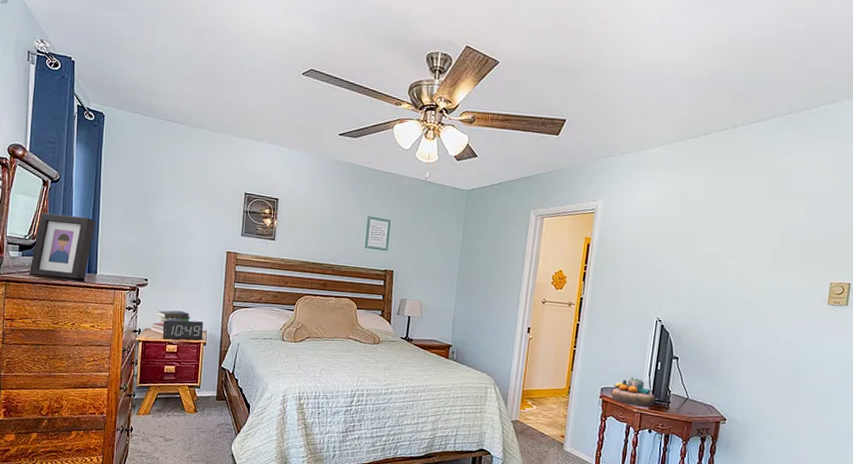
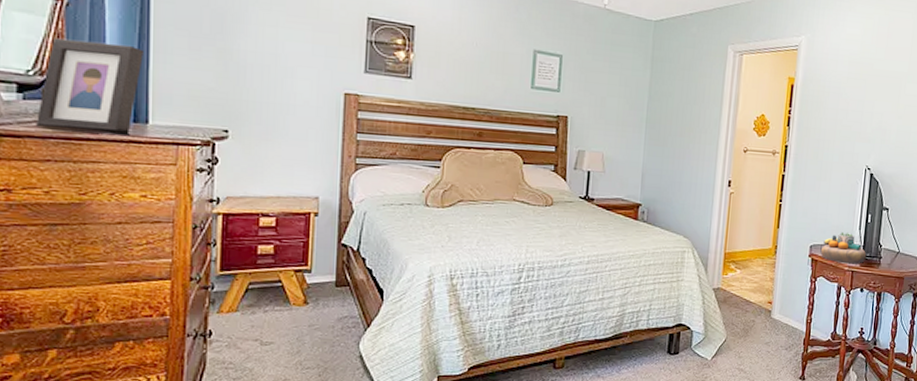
books: present [150,310,191,335] -> none [235,171,295,204]
alarm clock: present [162,319,203,341] -> none [253,183,313,211]

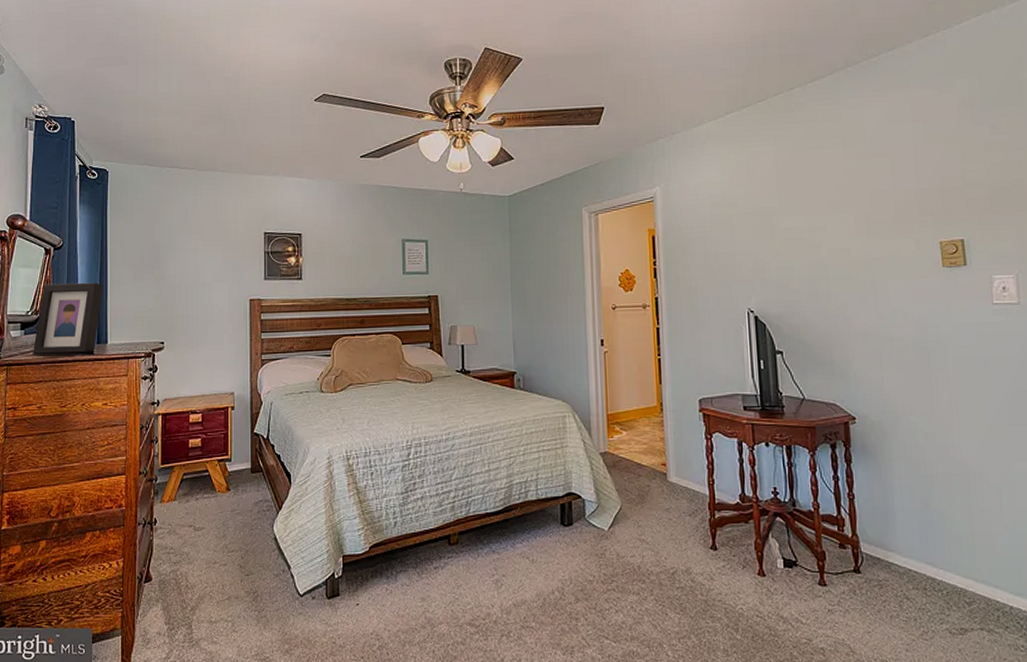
decorative bowl: present [821,231,867,264] -> none [712,381,766,416]

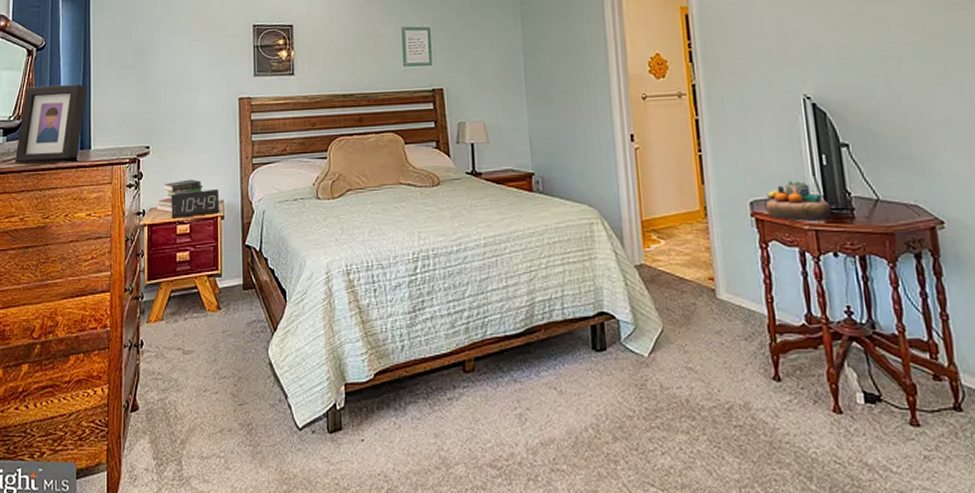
books: none [170,373,215,403] -> present [156,179,204,213]
alarm clock: none [184,382,230,409] -> present [171,189,219,219]
decorative bowl: none [712,381,766,416] -> present [766,180,832,221]

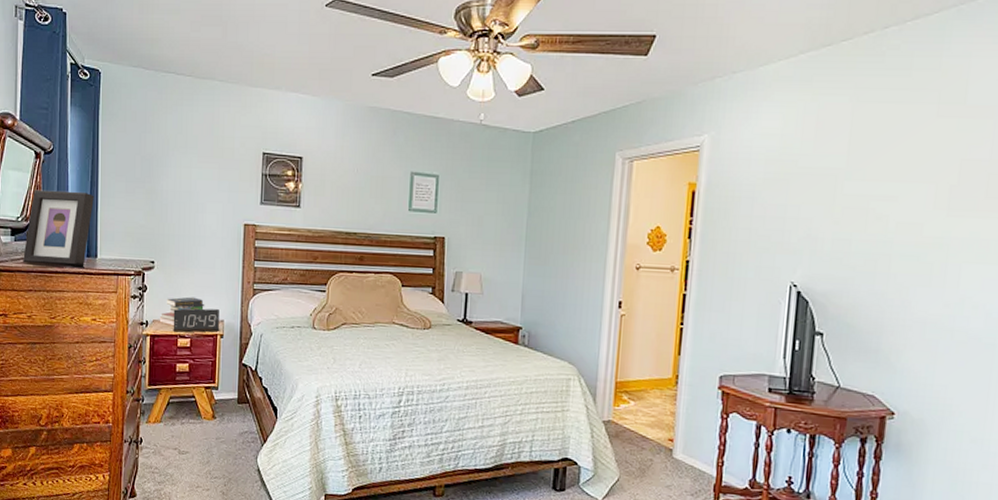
decorative bowl: present [766,180,832,221] -> none [734,360,795,400]

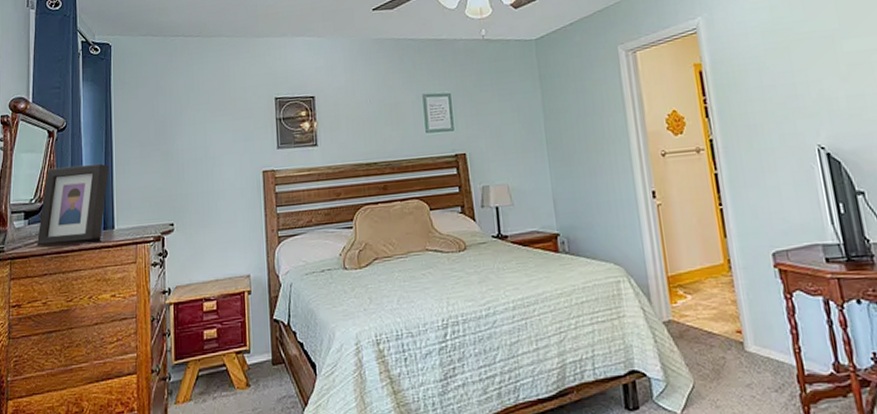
books: present [159,297,205,327] -> none [182,254,230,290]
alarm clock: present [173,308,219,333] -> none [196,264,246,296]

